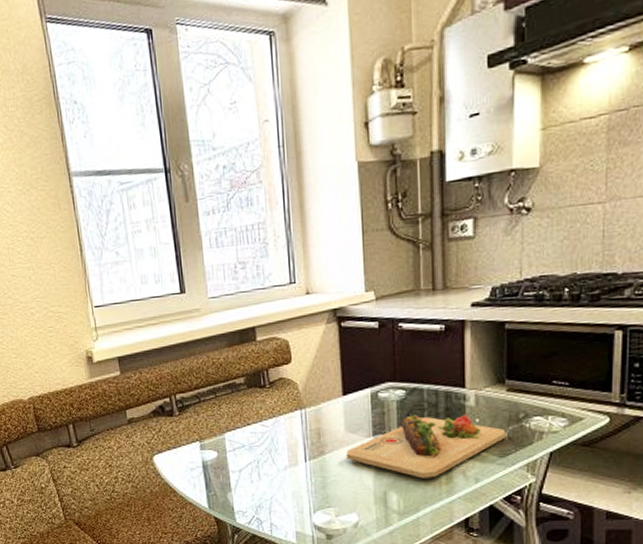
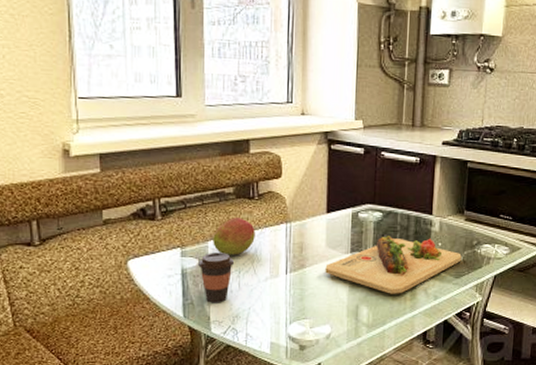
coffee cup: none [217,443,253,494] -> present [198,252,235,303]
fruit: none [229,407,270,446] -> present [213,217,255,255]

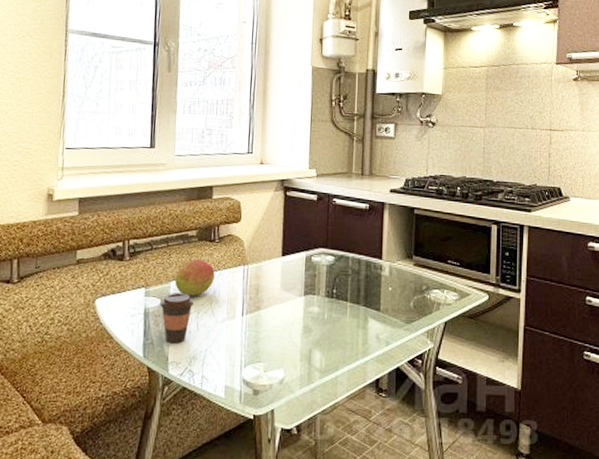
cutting board: present [325,236,462,294] -> none [279,279,412,339]

